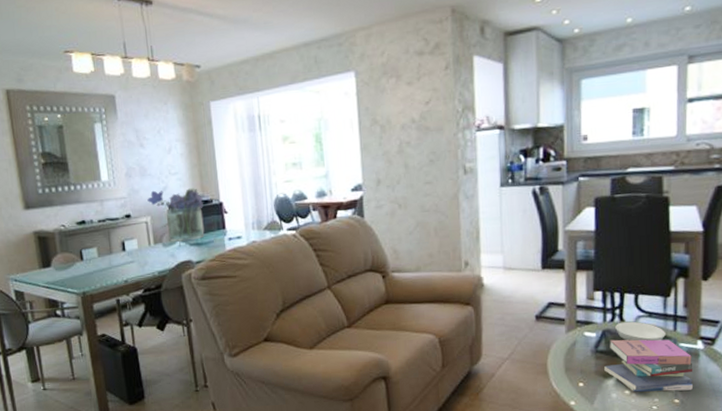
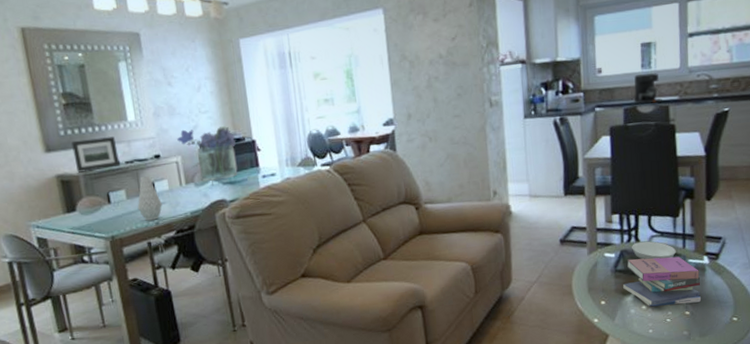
picture frame: none [49,196,93,230] -> present [71,136,120,173]
vase: none [108,235,131,279] -> present [137,176,162,221]
coffee maker: none [622,141,655,175] -> present [634,73,662,105]

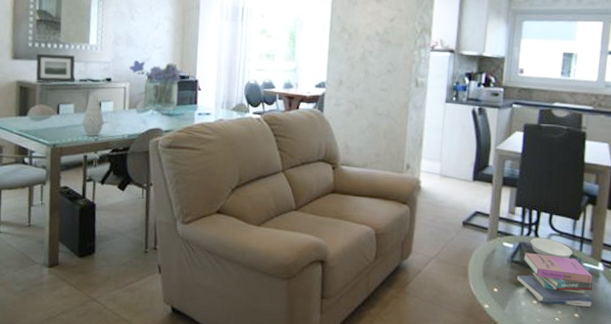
coffee maker: present [634,73,662,105] -> none [550,81,577,110]

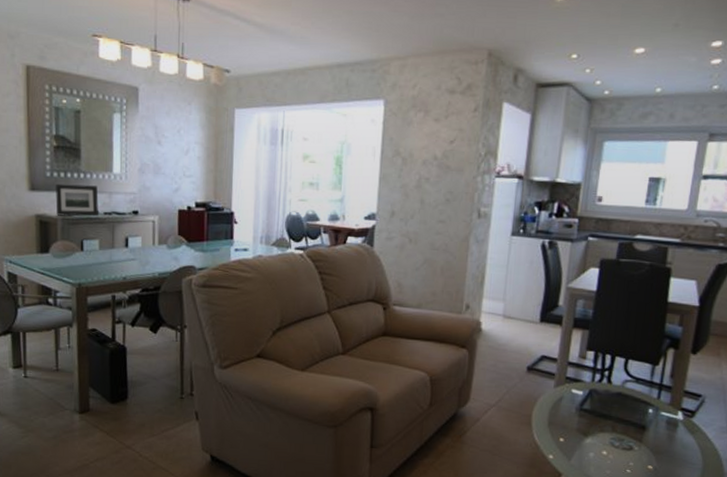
vase: present [82,96,104,136] -> none [108,230,132,275]
flower bouquet: present [129,59,181,114] -> none [158,190,214,250]
books: present [517,252,593,307] -> none [586,400,671,458]
bowl: present [530,237,573,259] -> none [602,384,649,407]

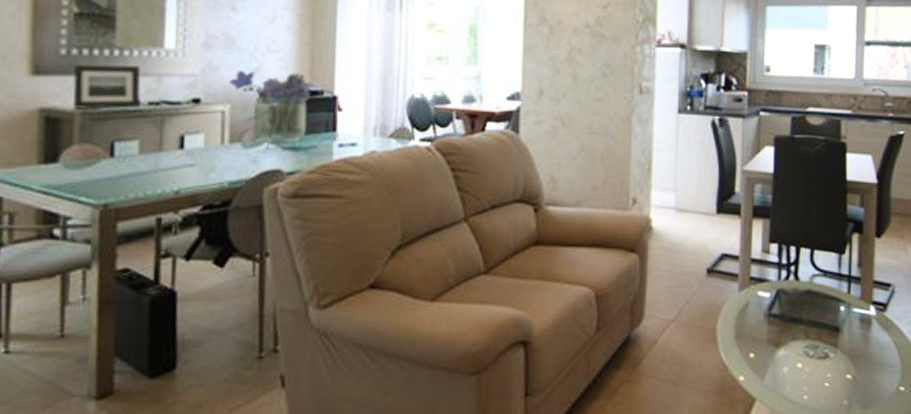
flower bouquet: none [158,190,214,250] -> present [229,69,310,149]

